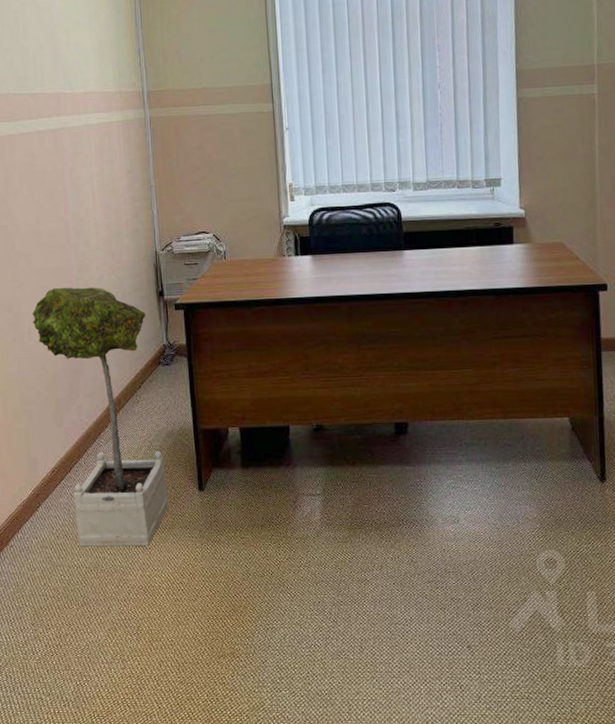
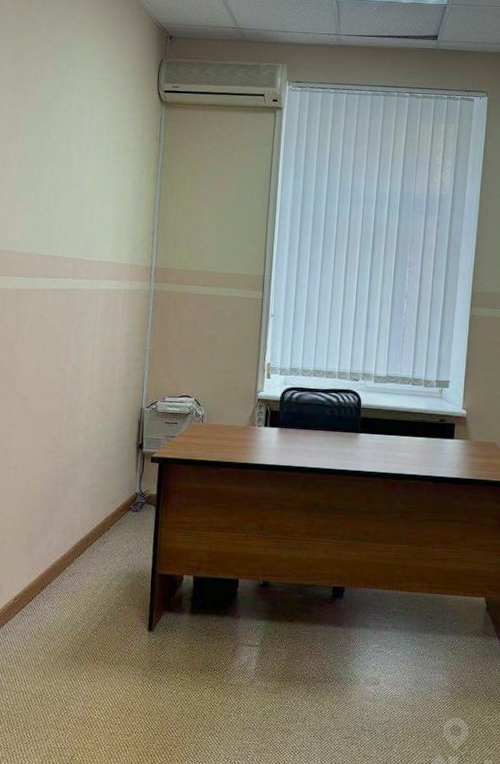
potted tree: present [32,287,169,547] -> none [20,429,124,679]

